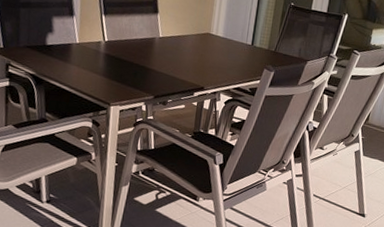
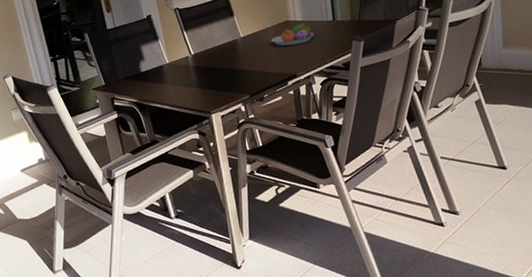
fruit bowl: none [188,39,231,59] -> present [270,22,315,46]

